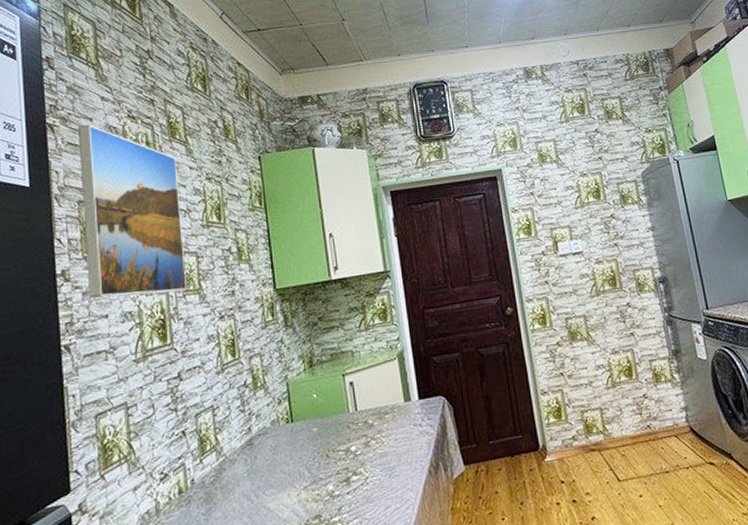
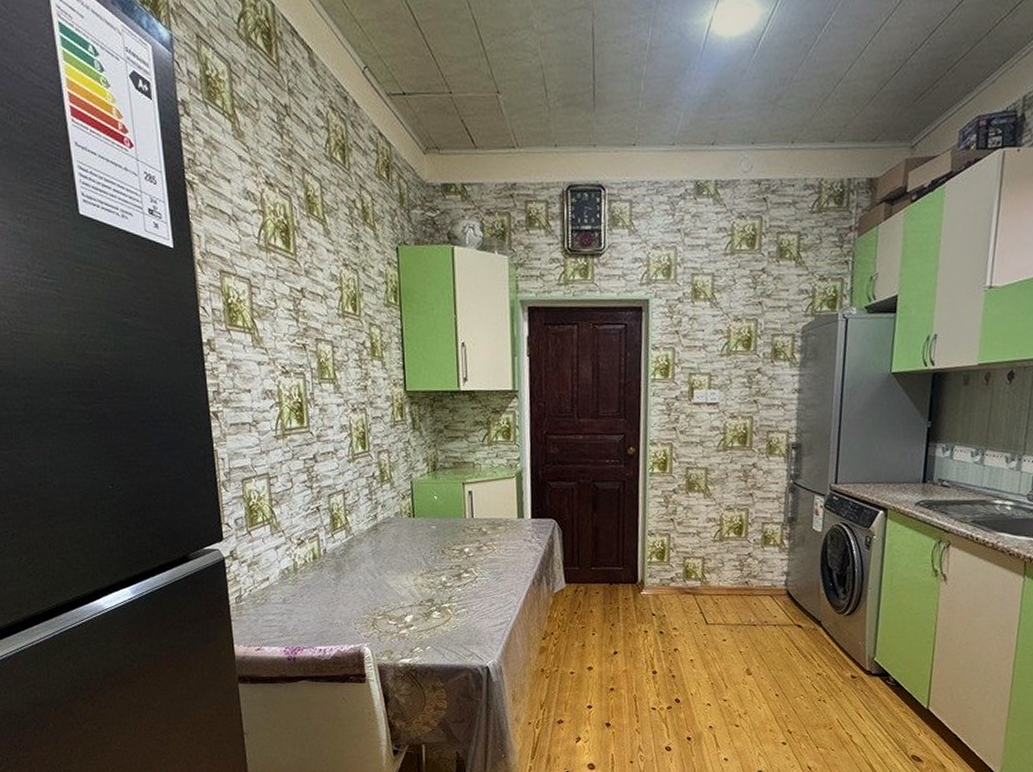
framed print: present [79,125,187,298] -> none [217,187,322,378]

